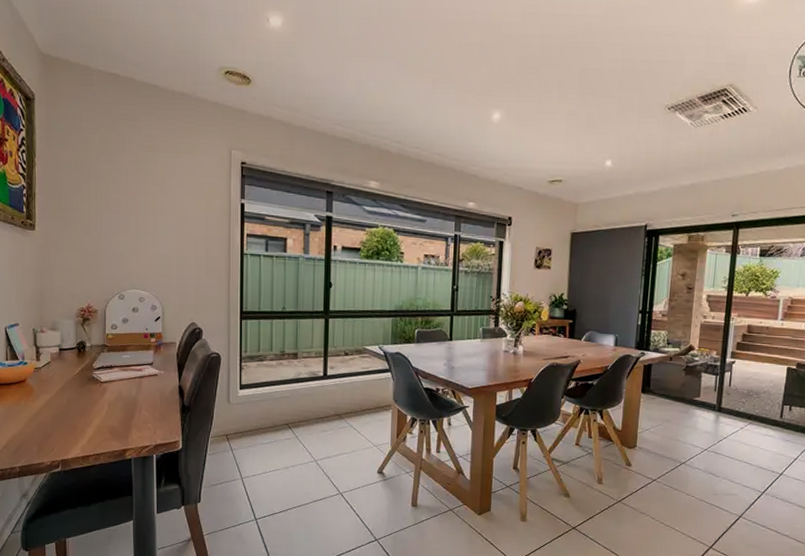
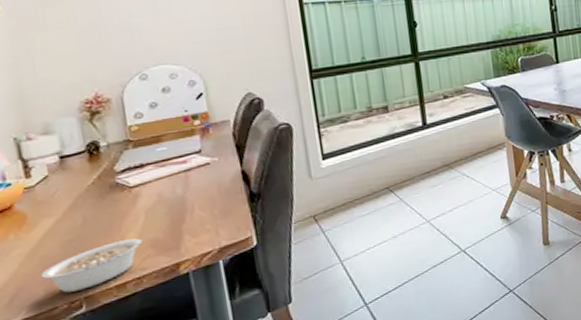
legume: none [37,422,115,454] -> present [41,233,158,293]

